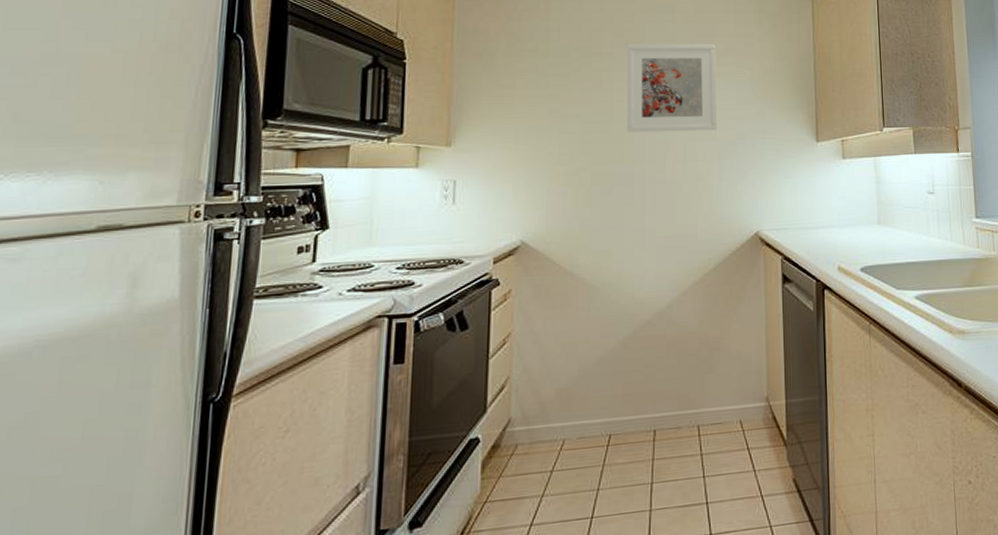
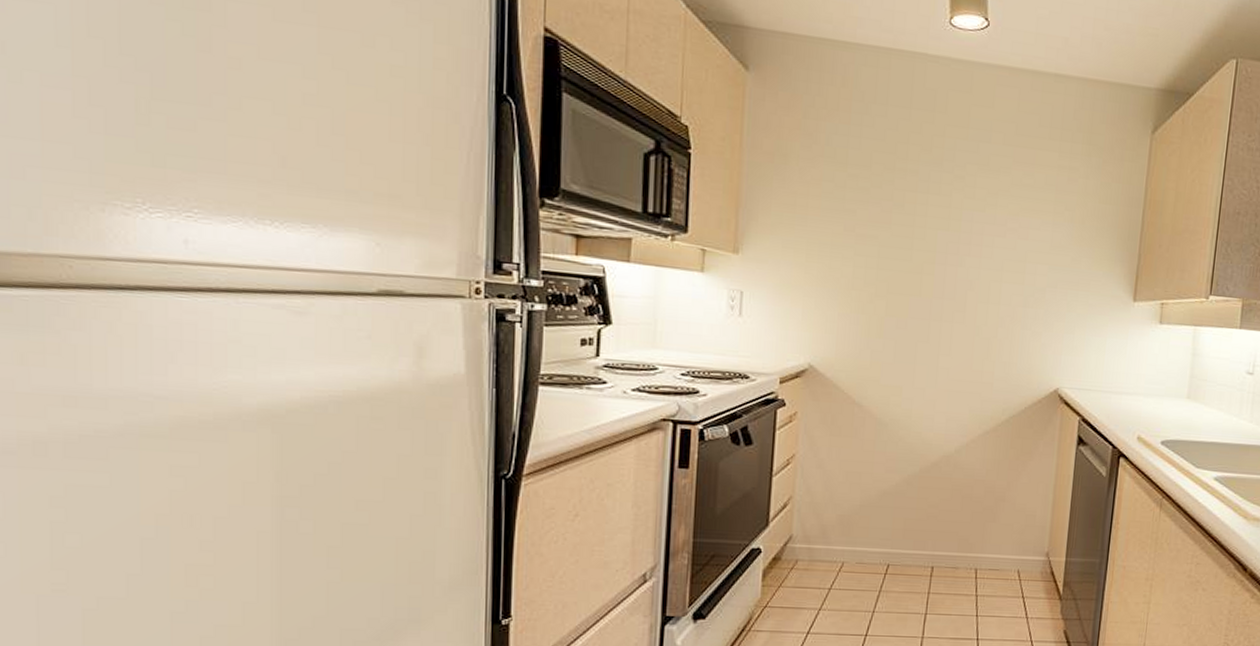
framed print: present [627,43,718,133] -> none [928,162,1034,274]

